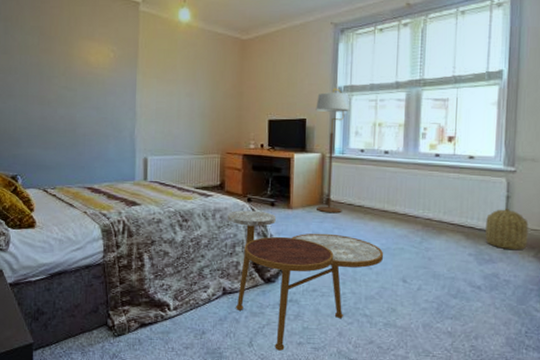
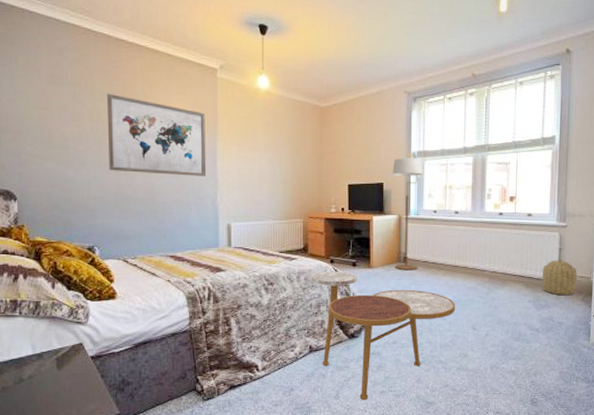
wall art: none [34,27,126,109] -> present [106,93,207,176]

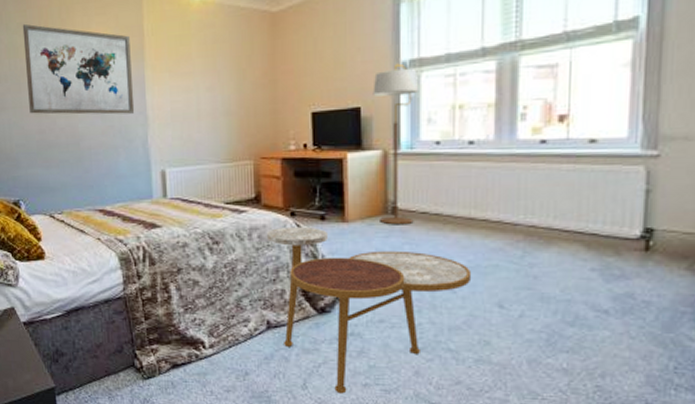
basket: present [542,259,577,296] -> none [615,206,679,262]

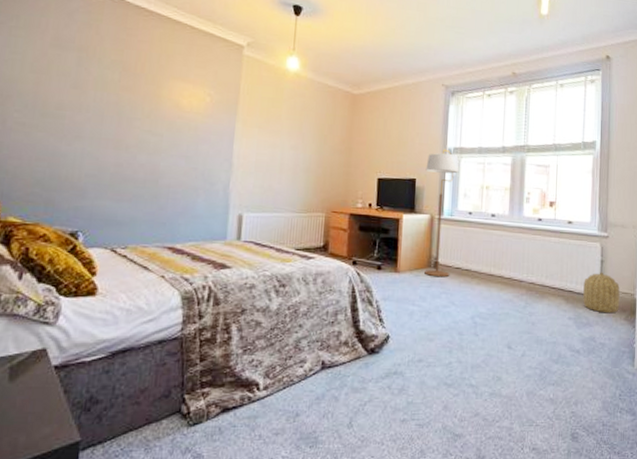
wall art: present [22,23,135,115] -> none [108,61,226,159]
side table: present [266,226,472,394] -> none [329,273,490,430]
basket: none [615,206,679,262] -> present [583,272,620,314]

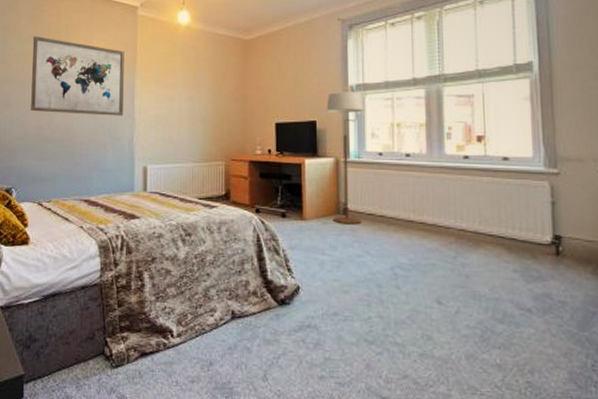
wall art: none [108,61,226,159] -> present [31,35,124,116]
basket: present [583,272,620,314] -> none [530,215,583,266]

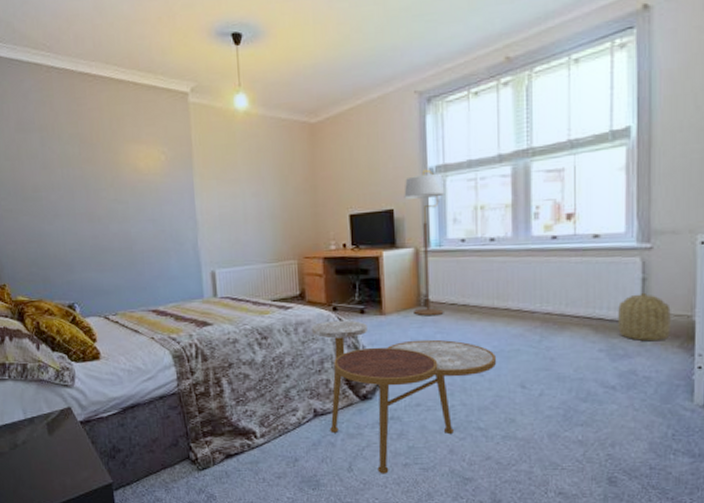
wall art: present [31,35,124,116] -> none [74,134,185,221]
side table: none [233,222,414,386] -> present [311,320,497,474]
basket: none [530,215,583,266] -> present [618,292,671,342]

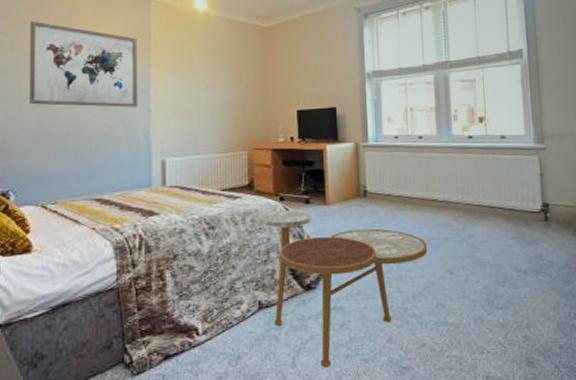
wall art: none [74,134,185,221] -> present [29,20,139,108]
floor lamp: present [404,169,445,316] -> none [345,73,381,206]
basket: present [618,292,671,342] -> none [524,186,565,230]

